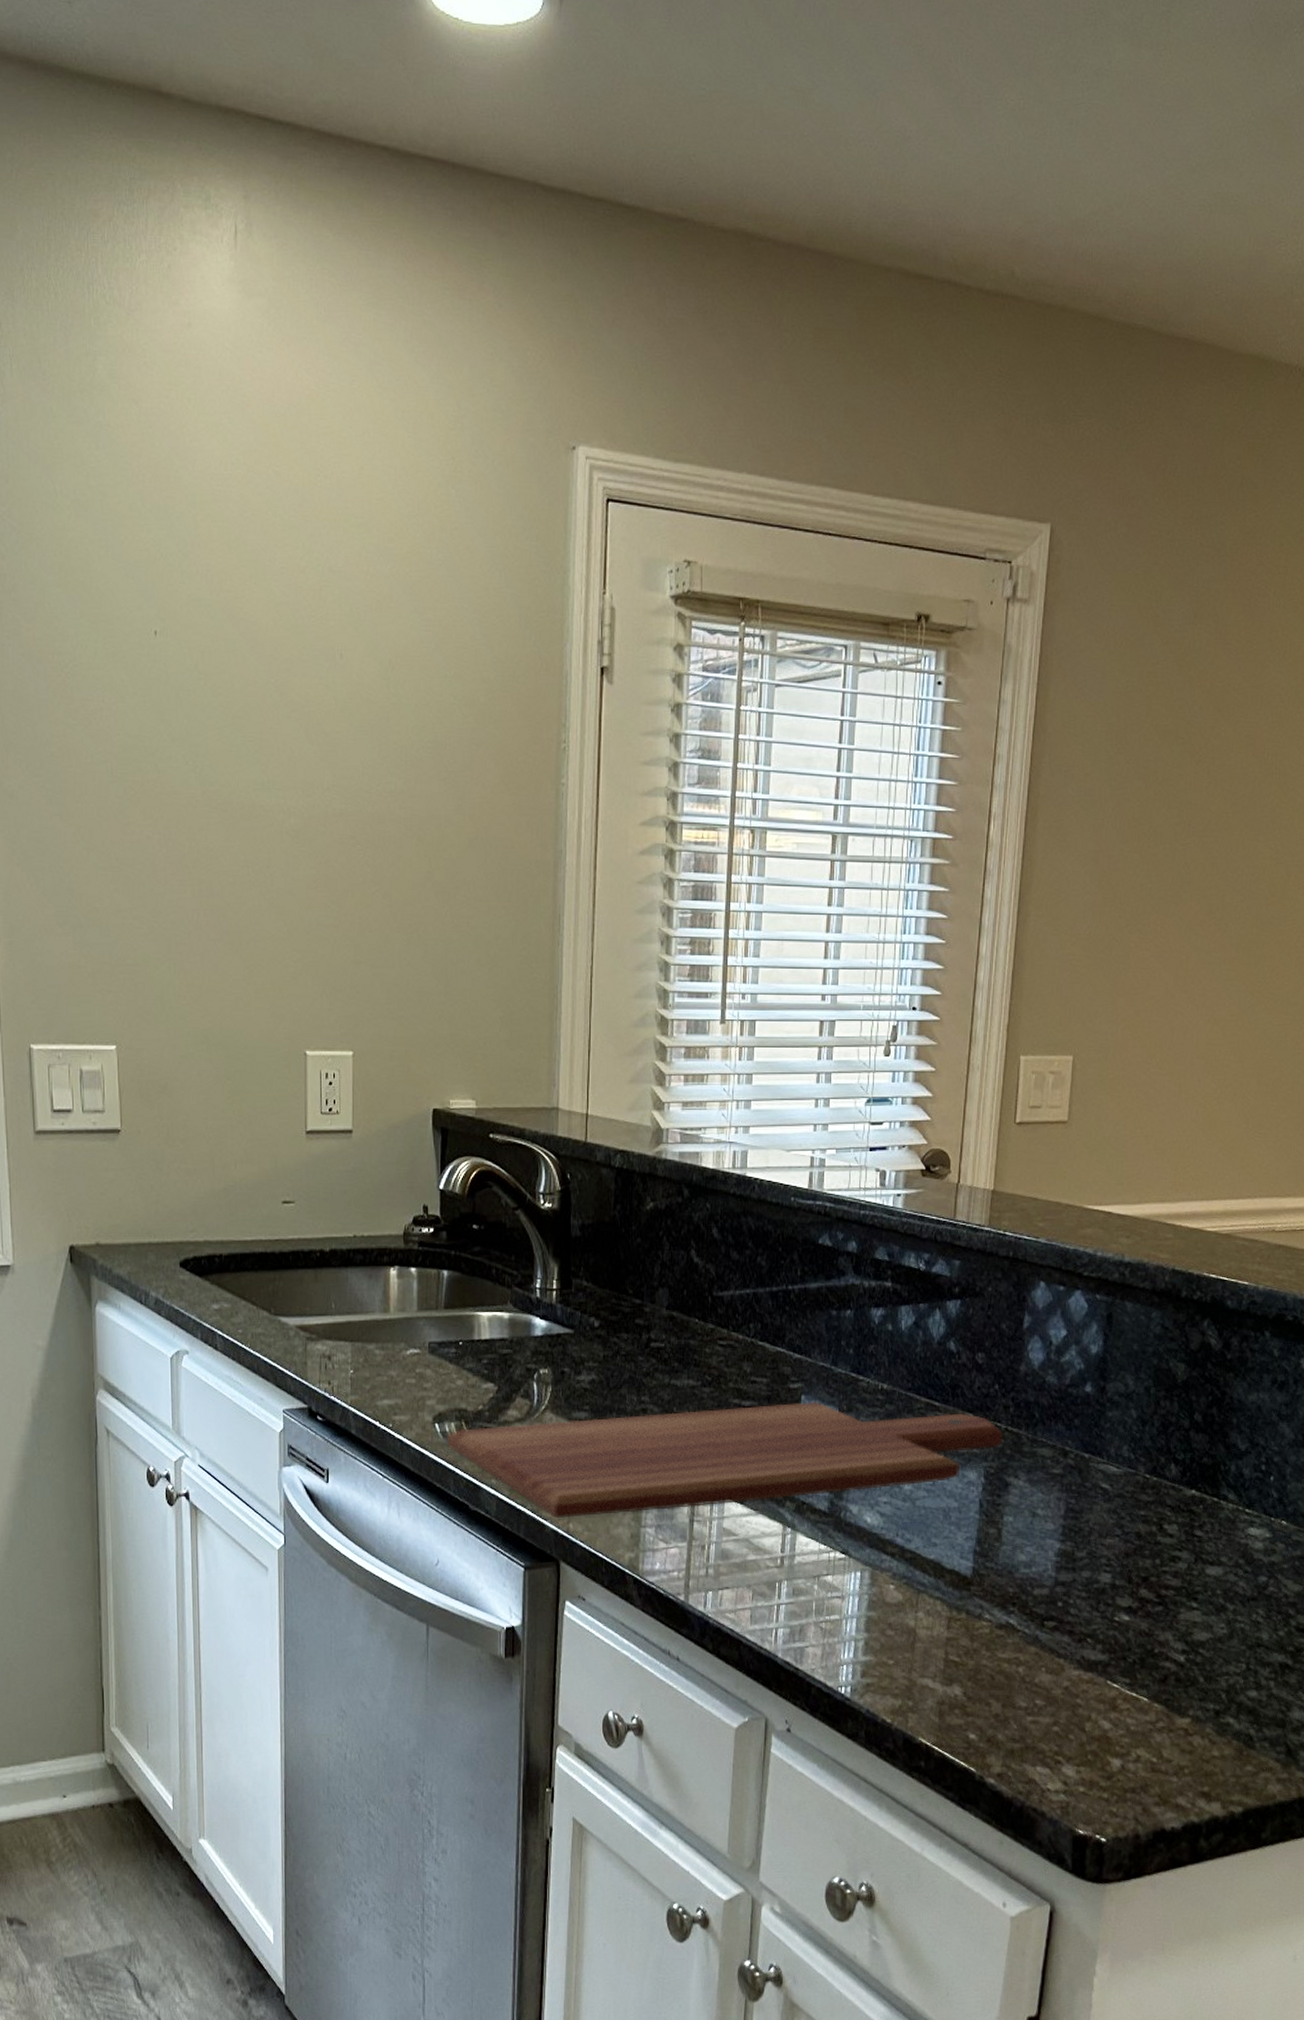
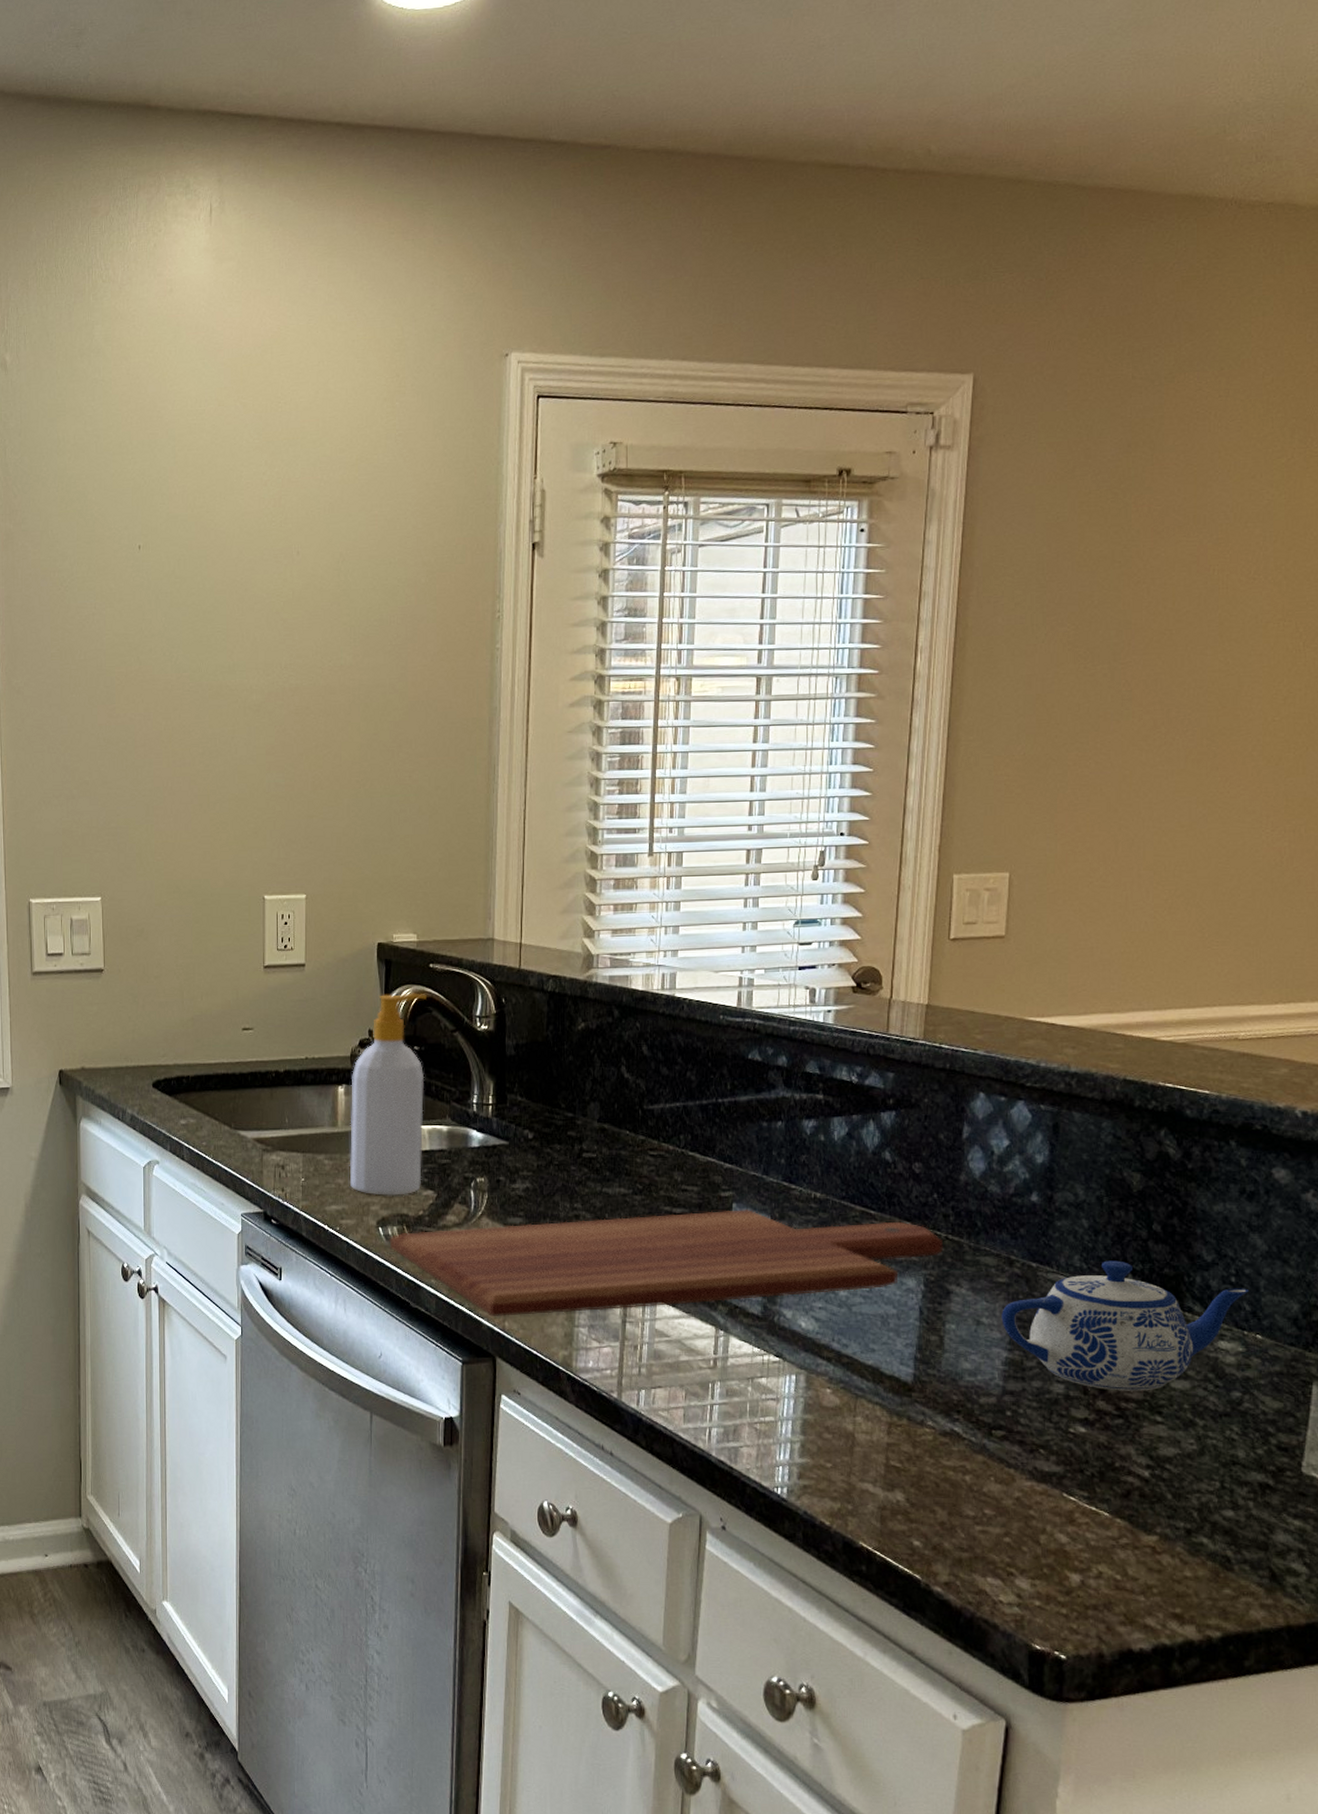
soap bottle: none [402,1165,488,1389] -> present [349,993,428,1196]
teapot: none [1055,1450,1276,1579] -> present [1002,1260,1248,1391]

